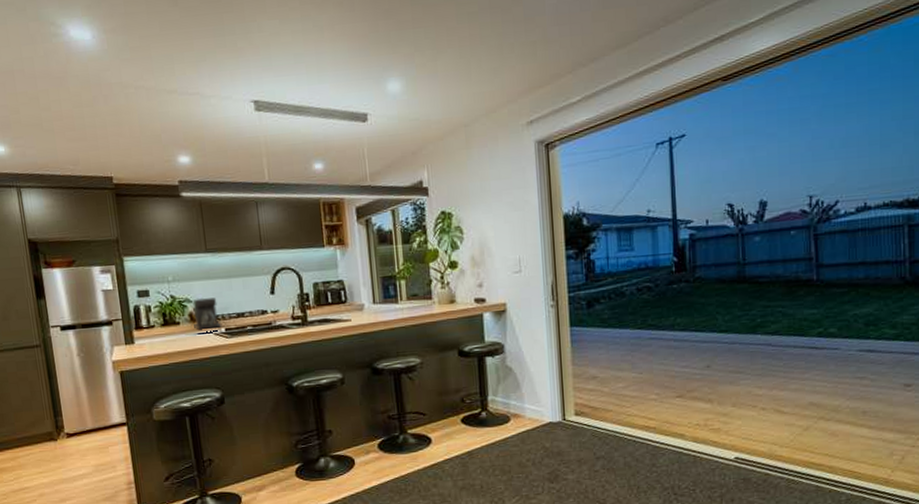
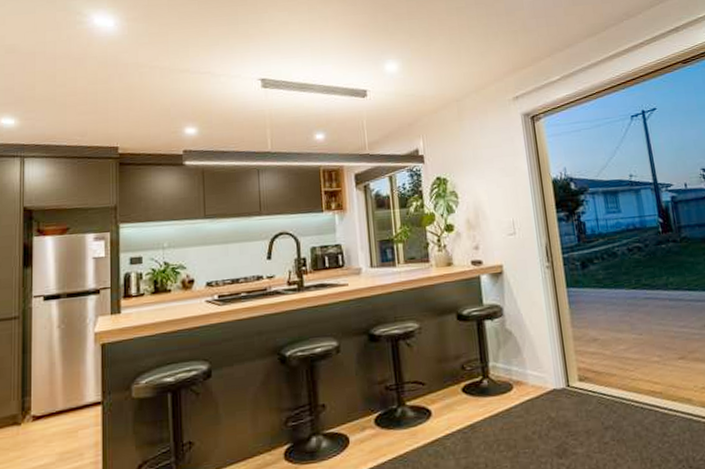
coffee maker: present [192,297,222,330] -> none [186,263,215,298]

